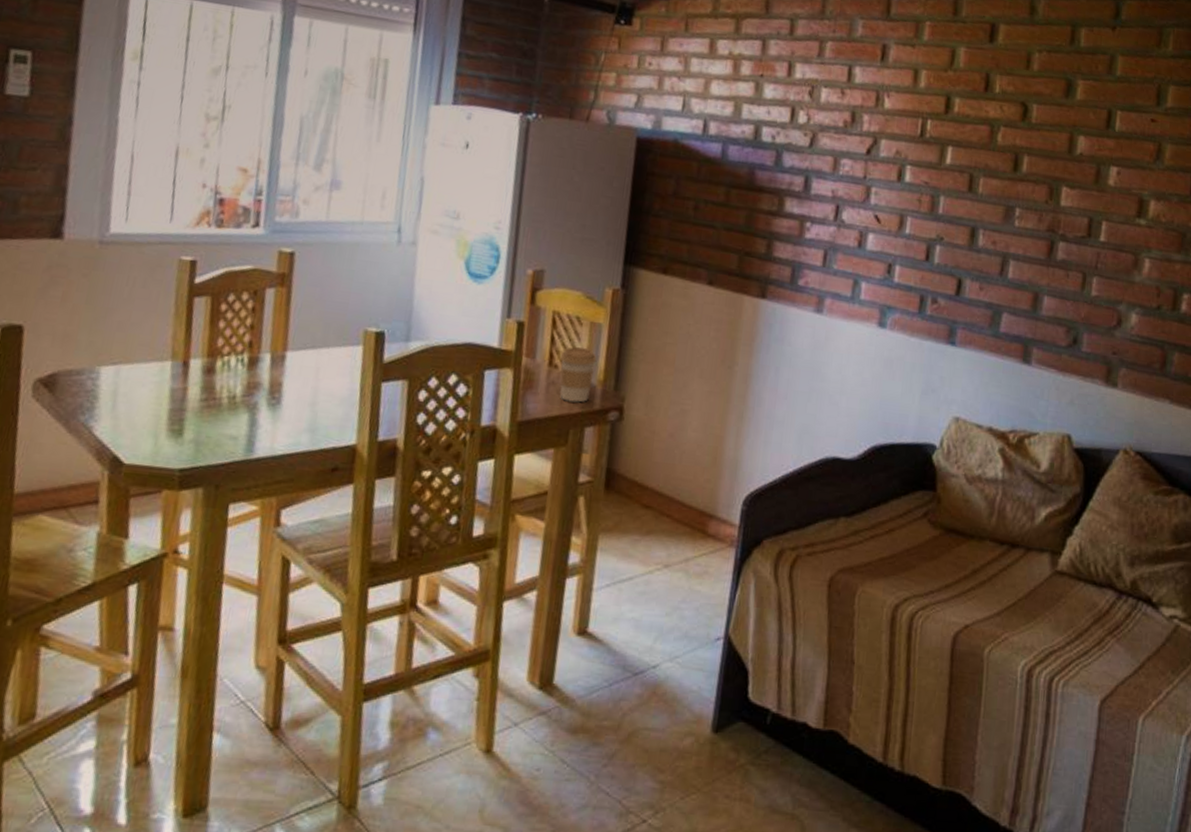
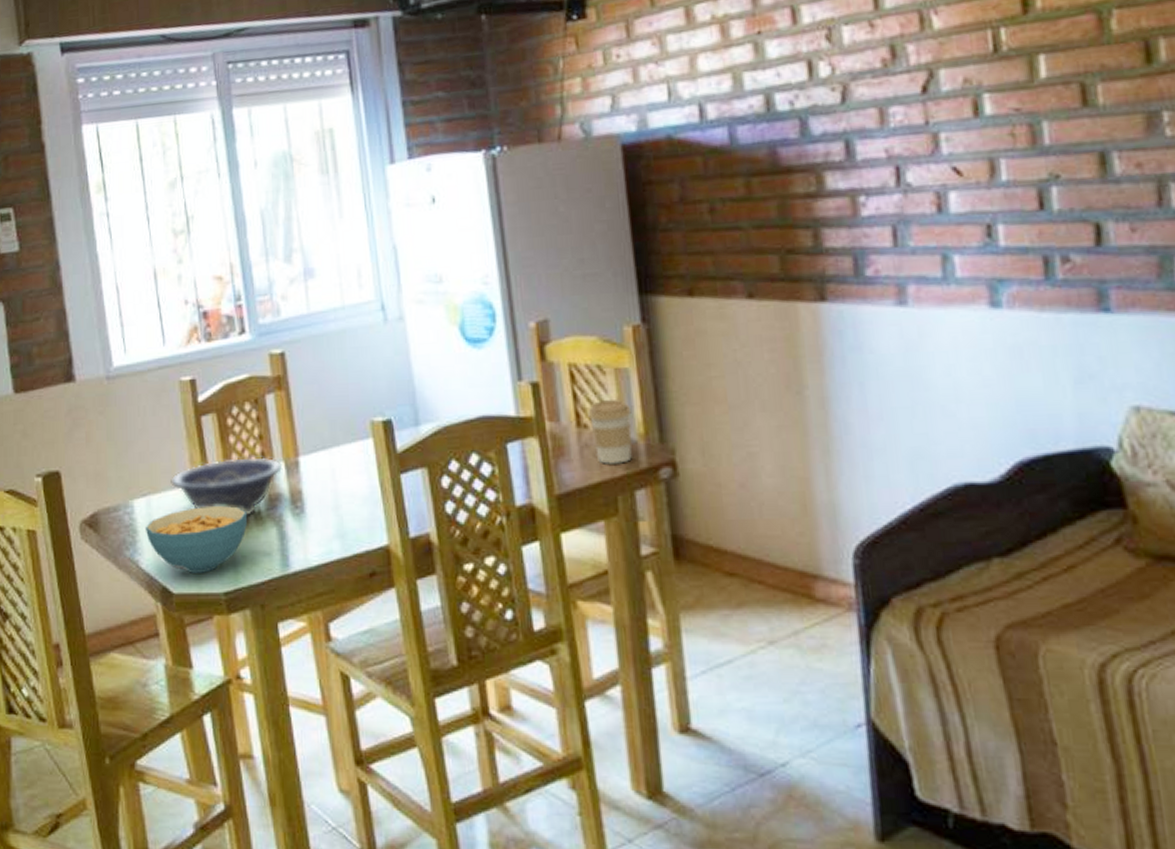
cereal bowl: none [107,383,221,448] -> present [145,505,247,573]
decorative bowl: none [146,342,268,400] -> present [170,457,282,516]

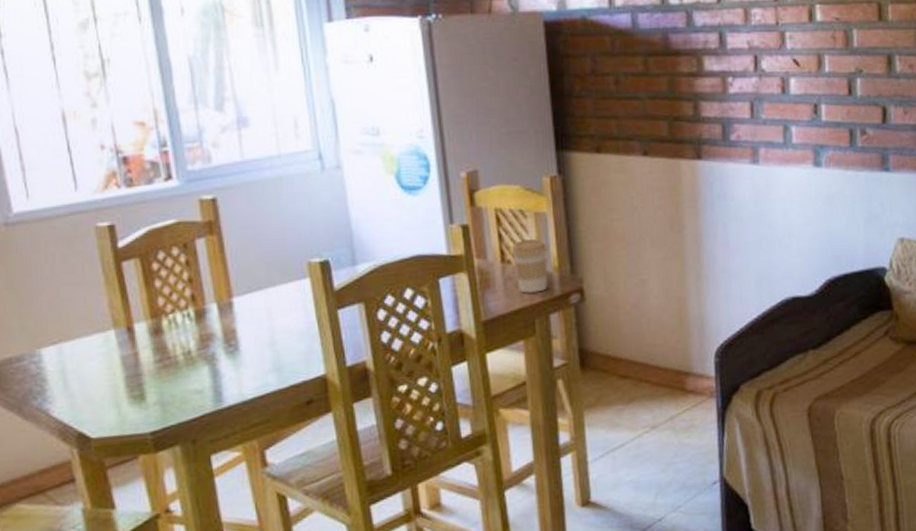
cereal bowl: present [145,505,247,573] -> none [55,348,176,417]
decorative bowl: present [170,457,282,516] -> none [86,299,214,357]

